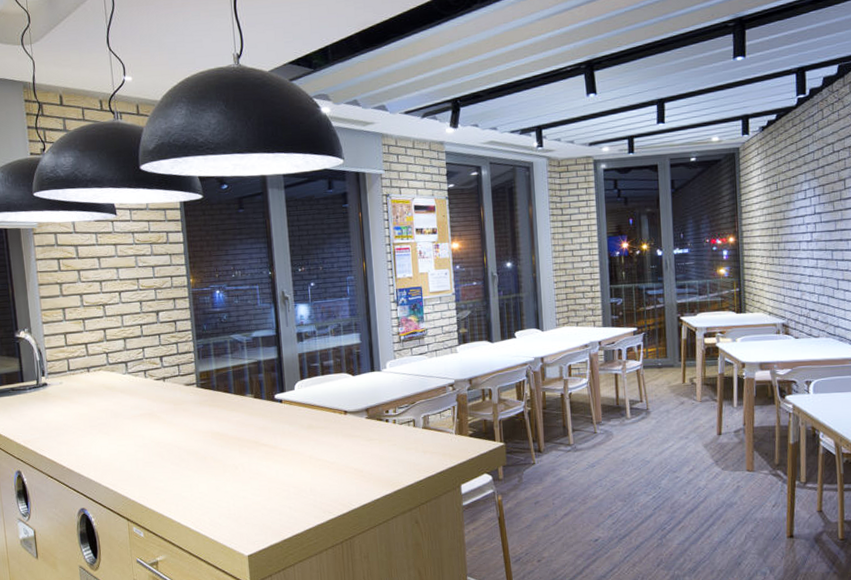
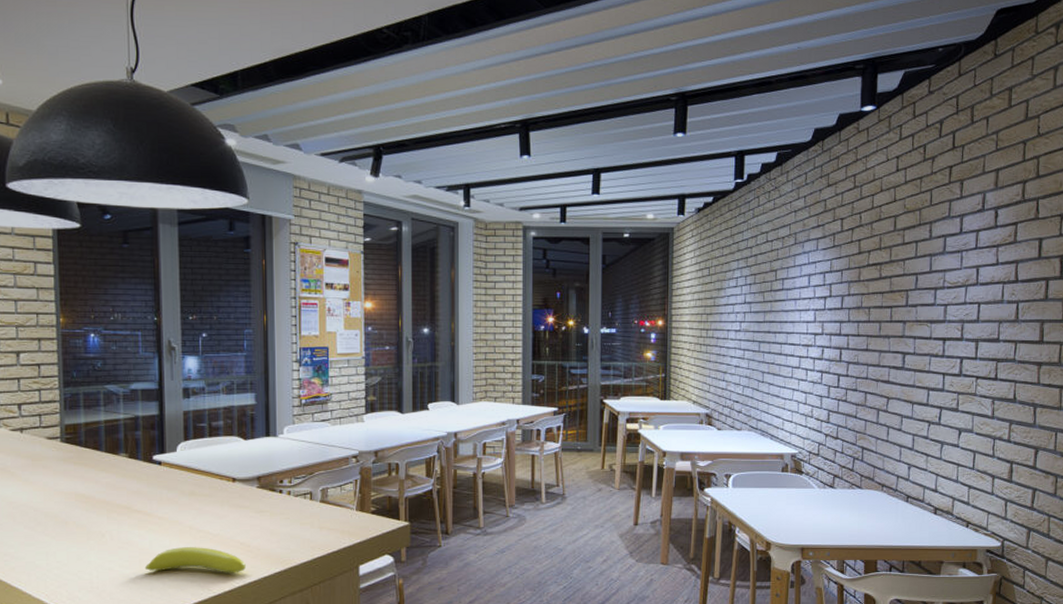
banana: none [273,474,360,498] -> present [144,547,246,573]

